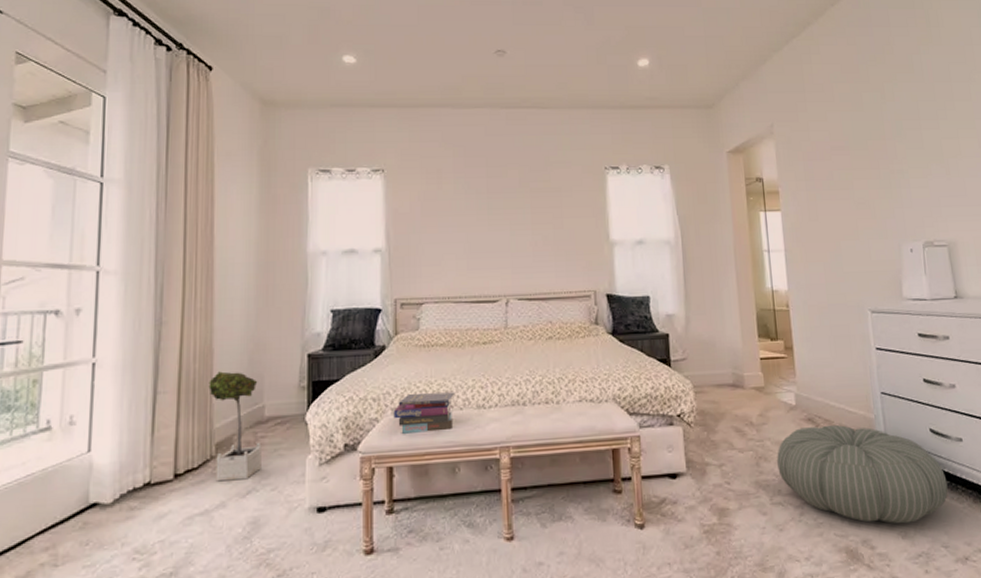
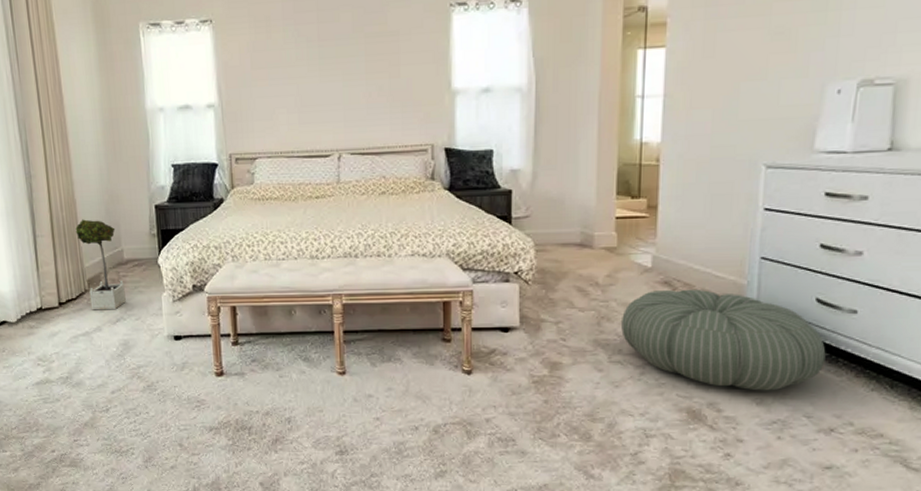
books: present [393,392,456,434] -> none [234,243,290,278]

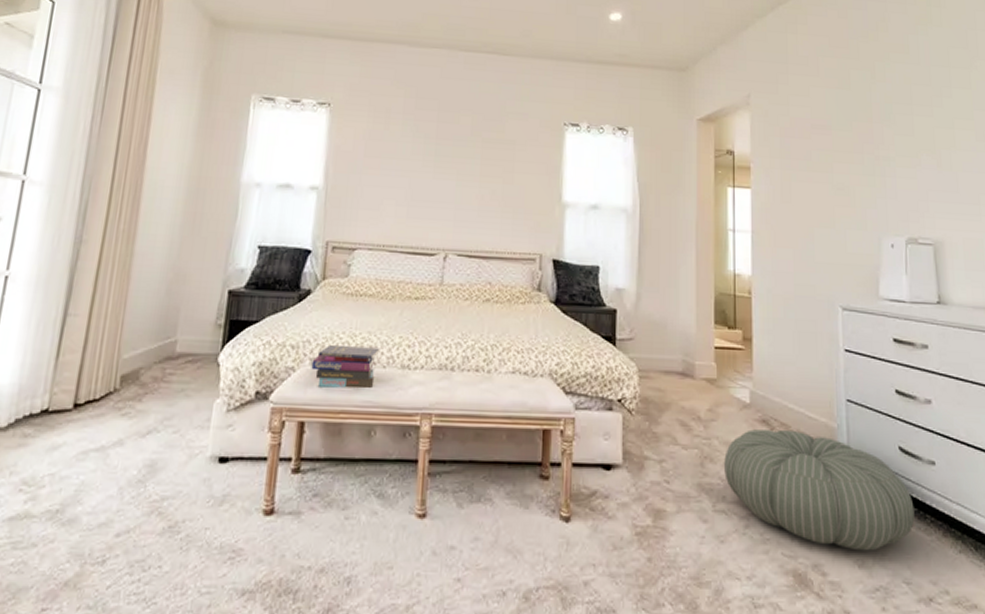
potted tree: present [75,219,127,310] -> none [116,299,173,418]
books: none [234,243,290,278] -> present [311,344,380,389]

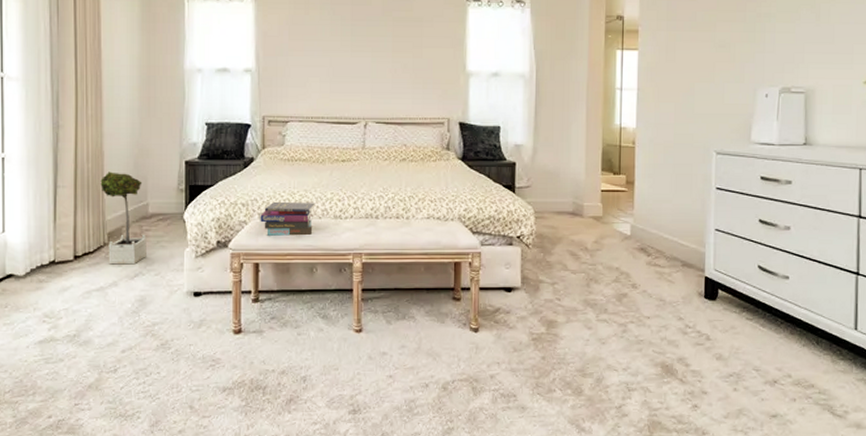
potted tree: none [116,299,173,418] -> present [100,171,148,265]
pouf: present [724,429,915,551] -> none [607,255,768,347]

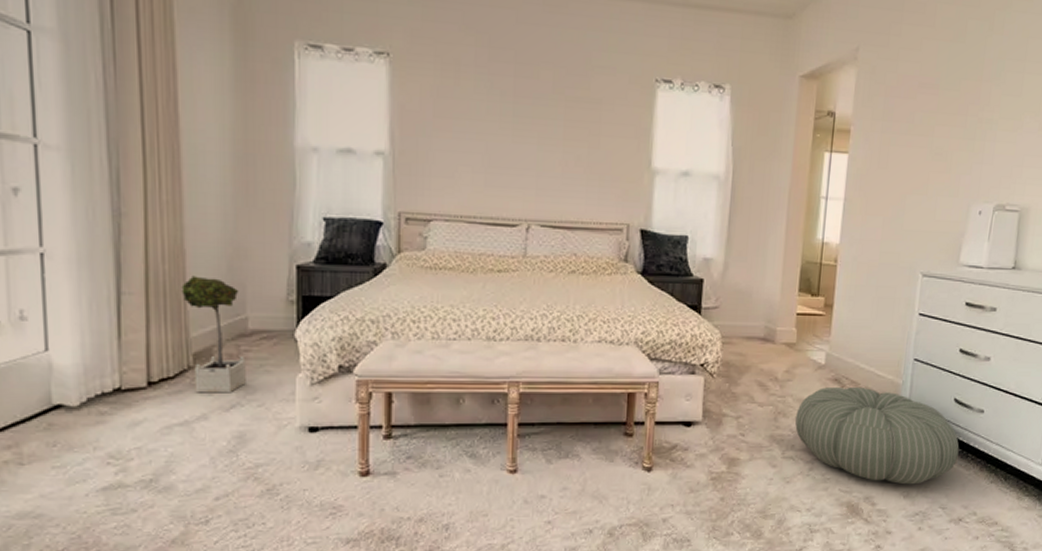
books: present [260,201,316,236] -> none [394,318,464,360]
pouf: none [607,255,768,347] -> present [795,386,959,485]

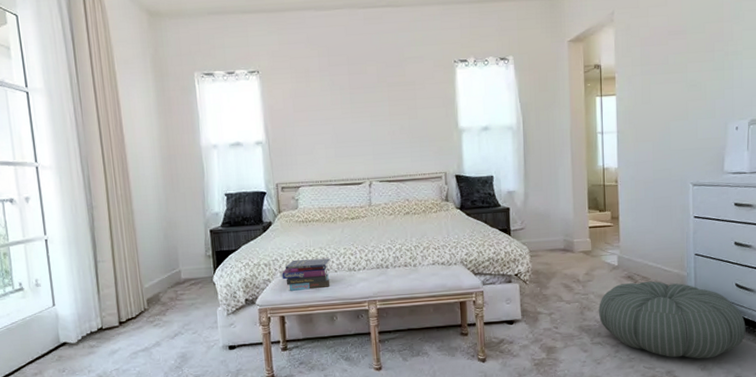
potted tree: present [181,276,248,393] -> none [135,244,185,327]
books: none [394,318,464,360] -> present [282,258,331,291]

